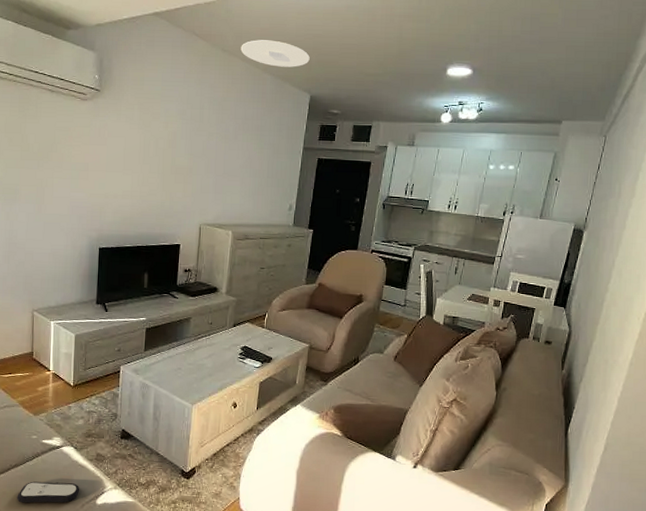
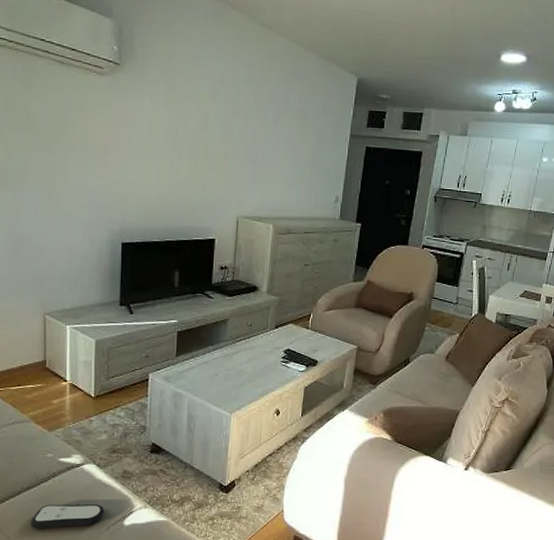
ceiling light: present [241,40,310,67] -> none [281,14,357,47]

